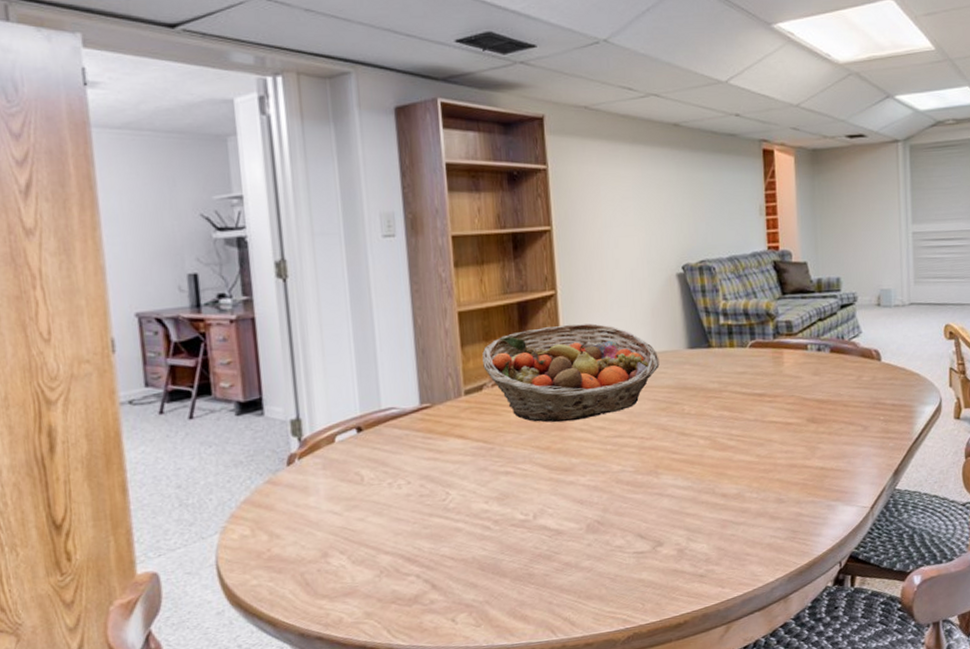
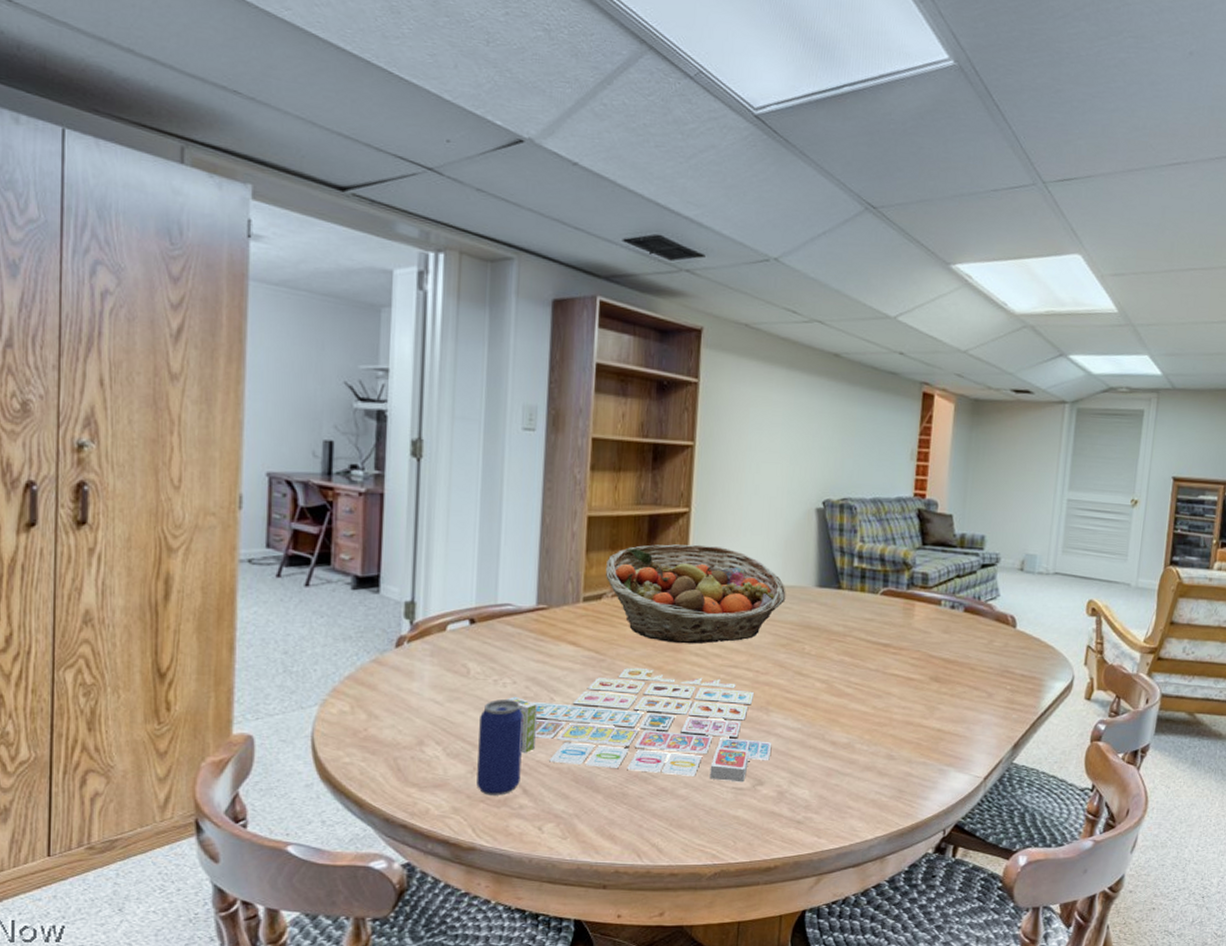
beverage can: none [380,500,428,596] -> present [476,699,524,796]
board game: none [403,449,666,555] -> present [506,668,772,783]

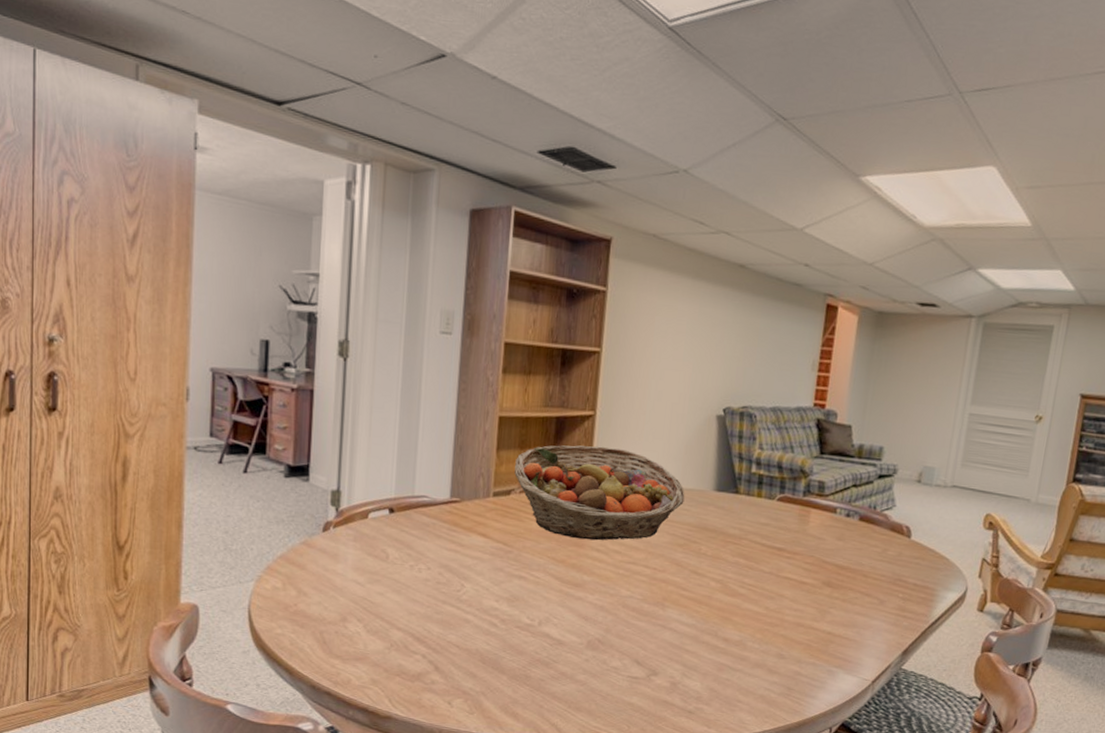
beverage can: present [476,699,524,796] -> none [393,583,437,671]
board game: present [506,668,772,783] -> none [421,560,667,672]

